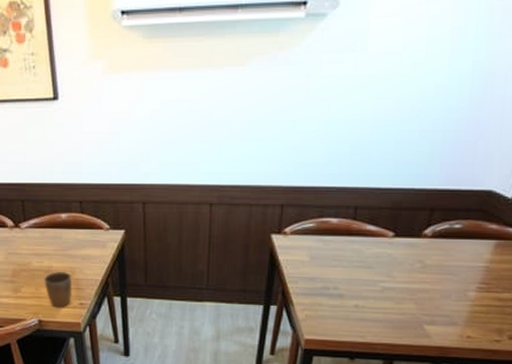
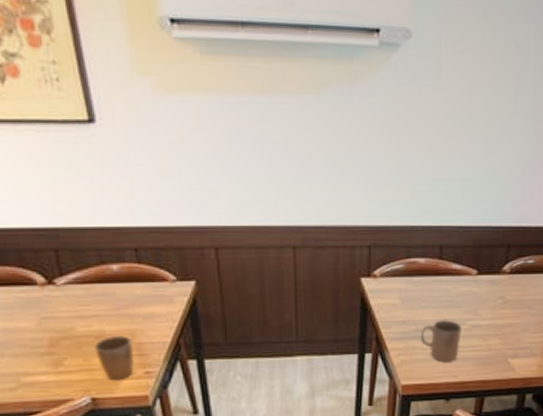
cup: none [327,279,372,322] -> present [420,319,461,362]

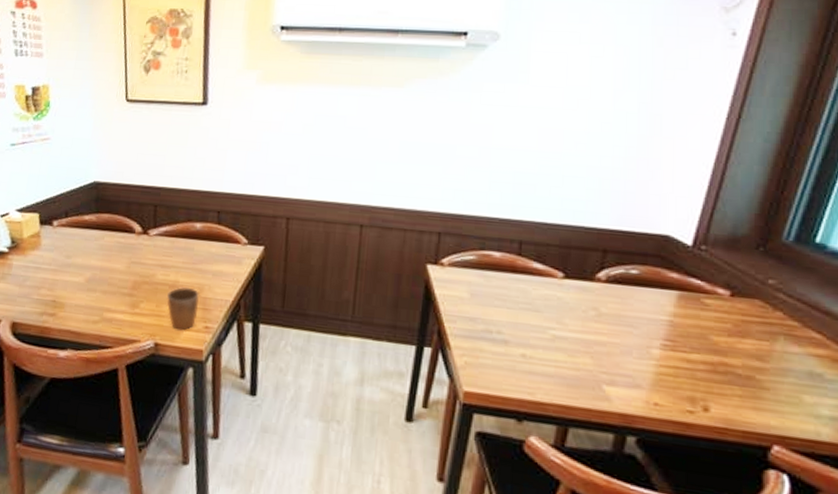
cup: present [420,319,461,362] -> none [489,323,541,375]

